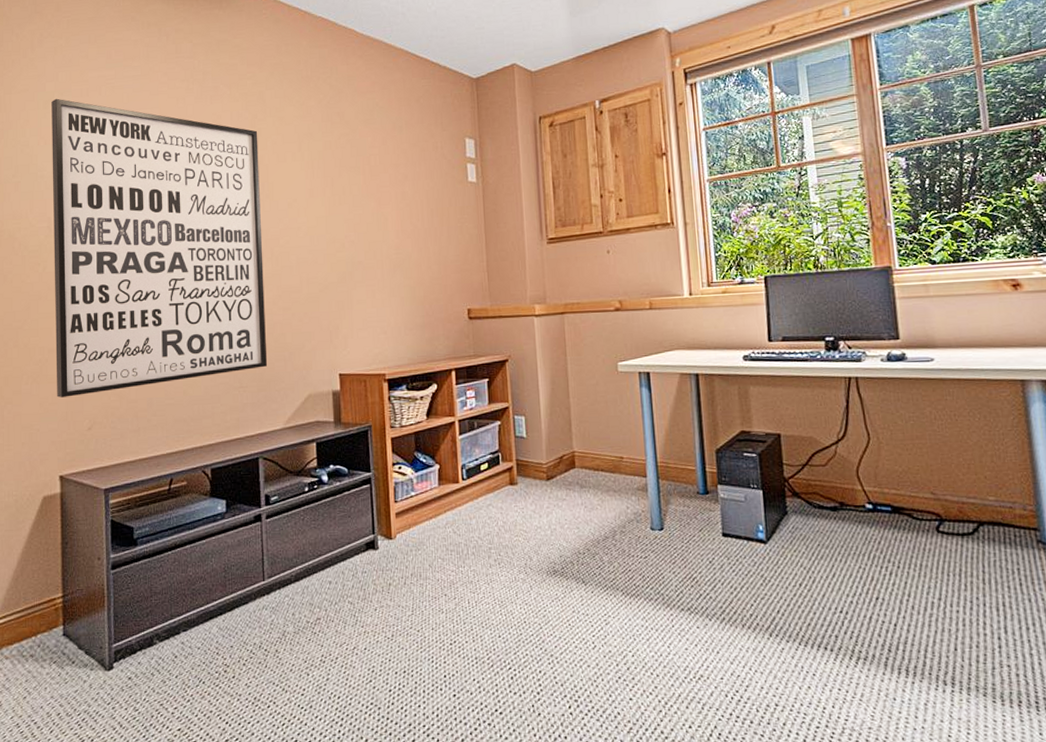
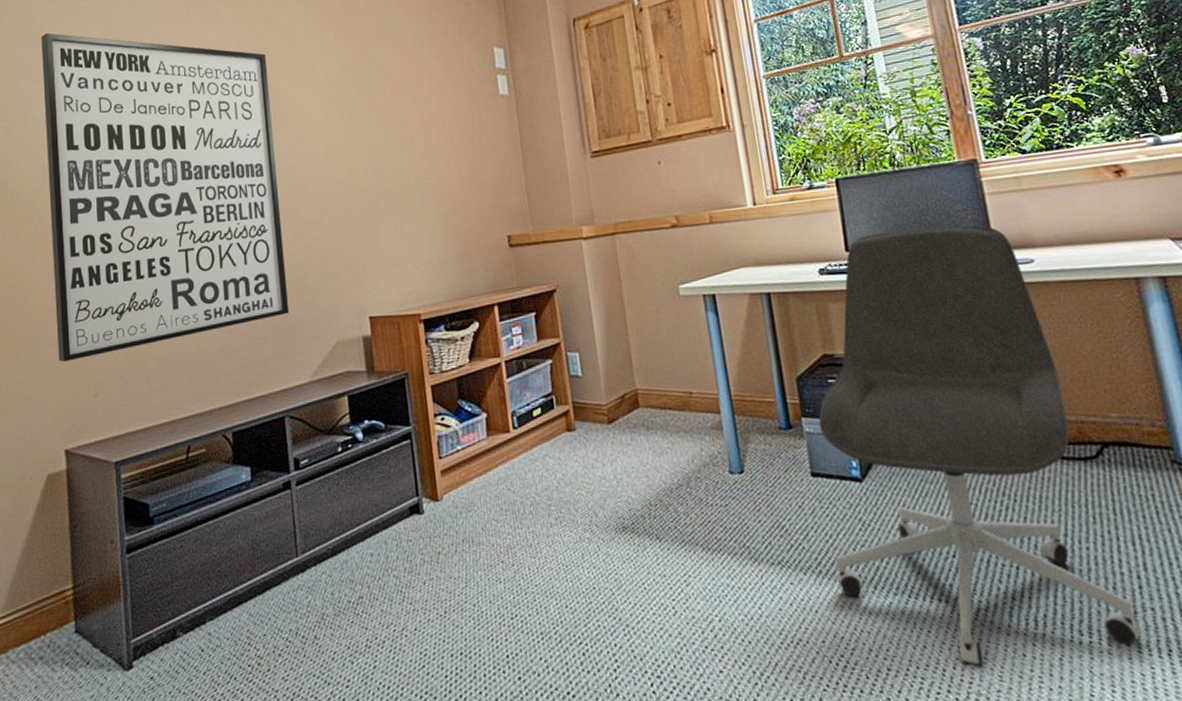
office chair: none [732,325,998,708] -> present [818,225,1142,669]

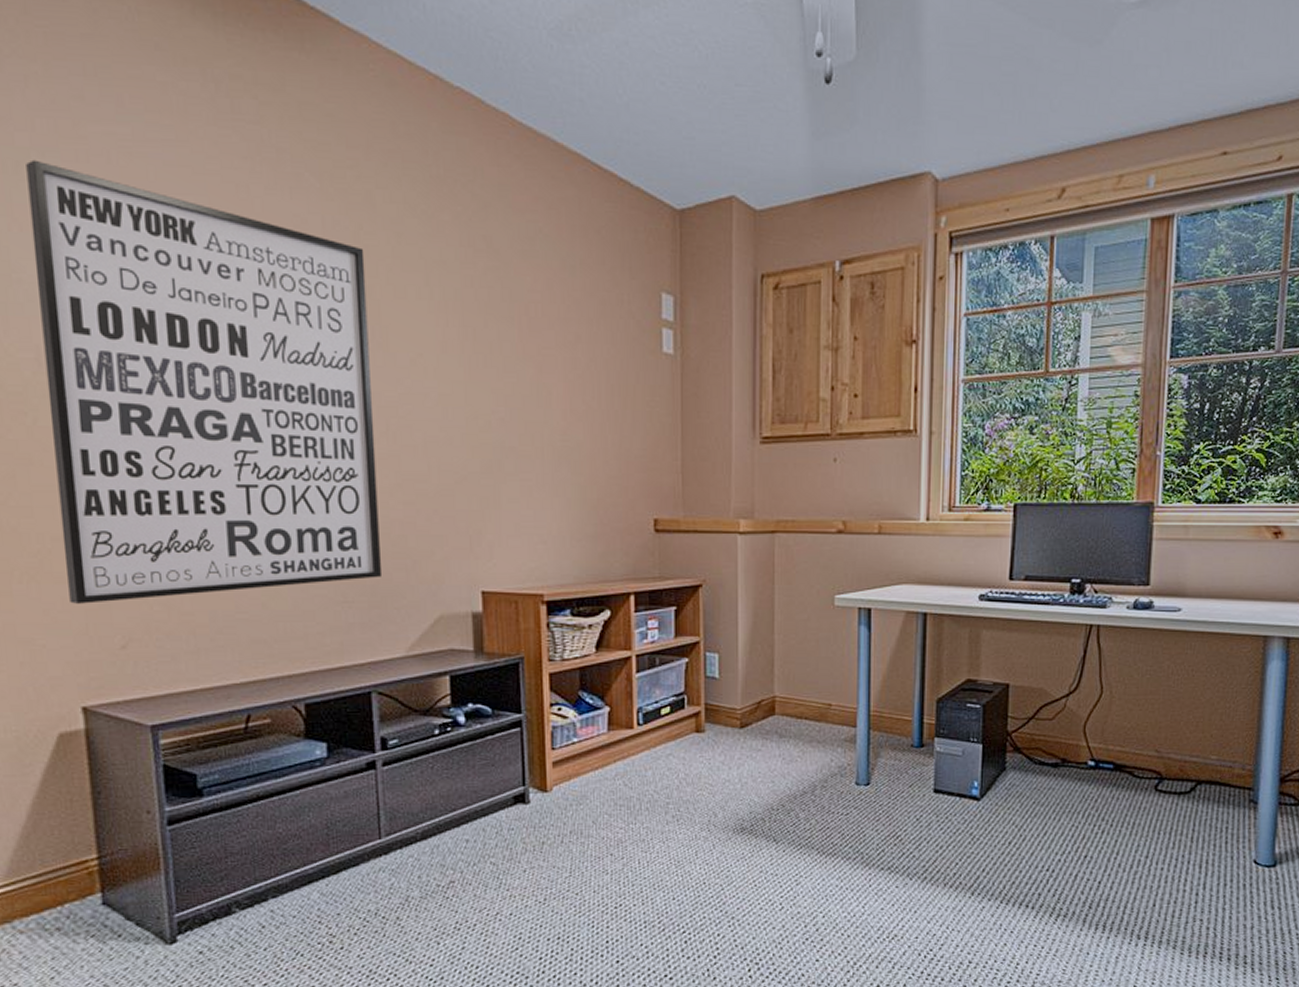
office chair: present [818,225,1142,669] -> none [939,565,1188,963]

